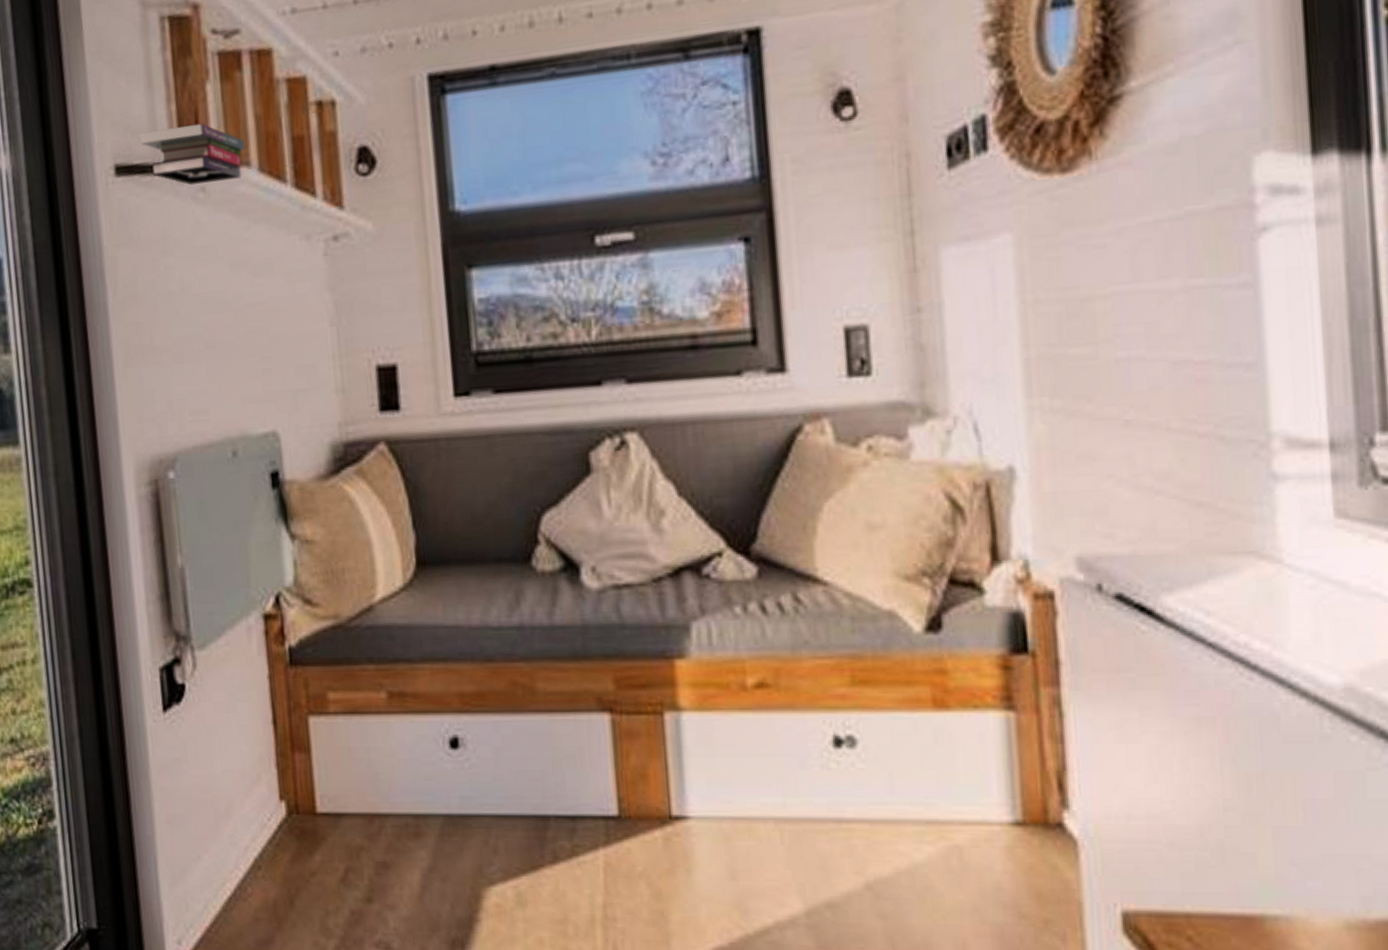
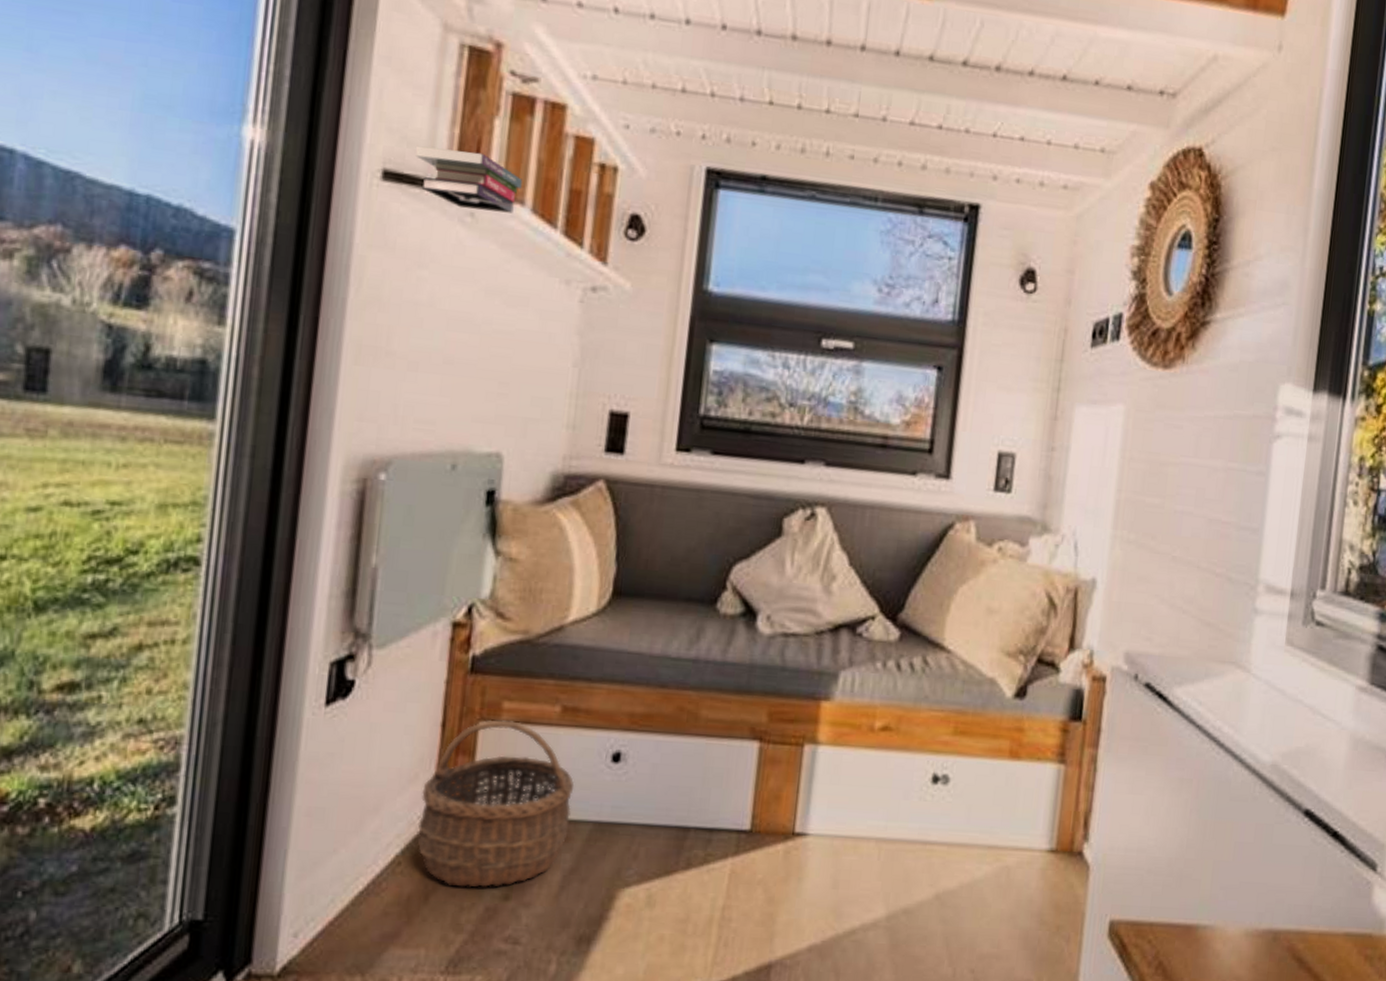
wicker basket: none [267,712,419,890] -> present [417,720,575,888]

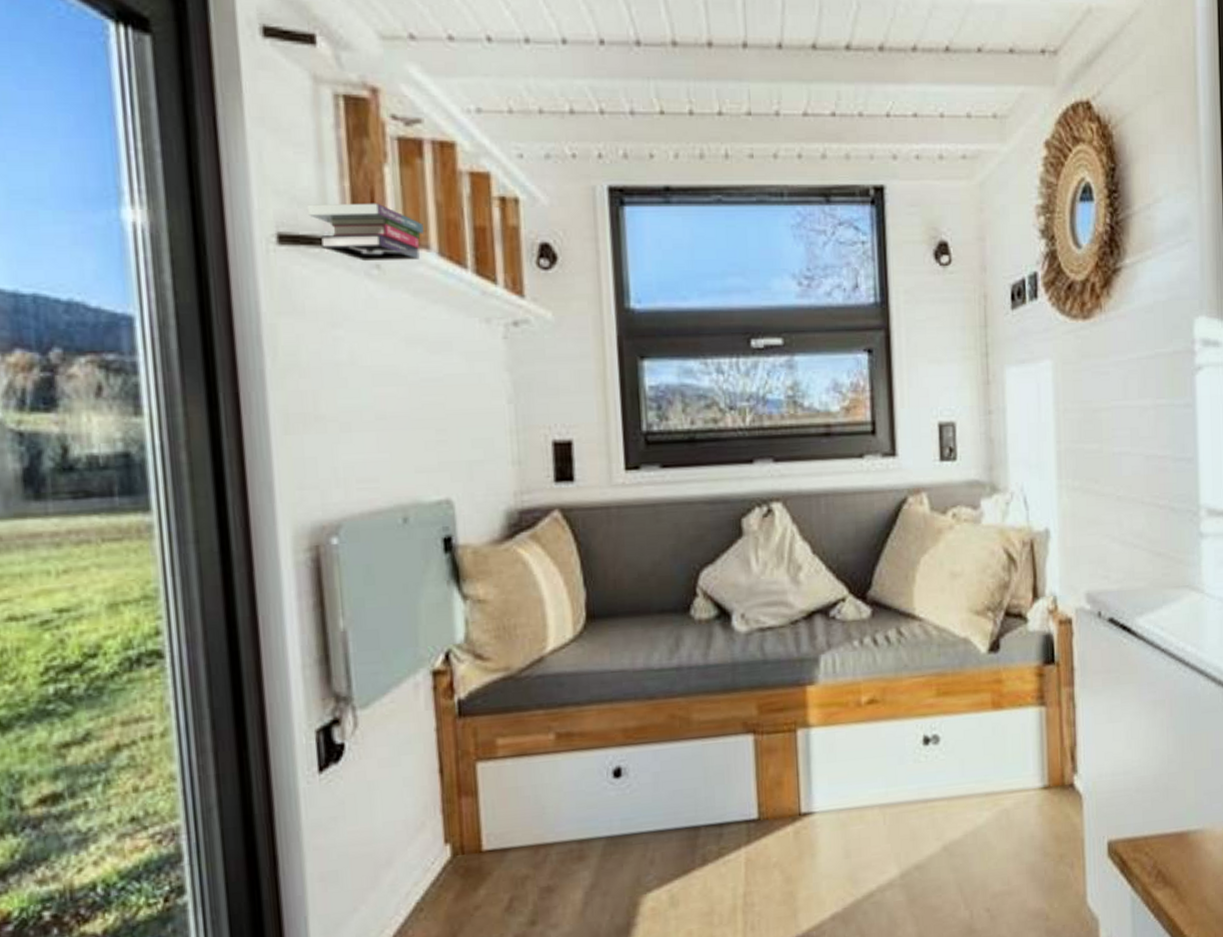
wicker basket: present [417,720,575,888] -> none [431,756,583,922]

